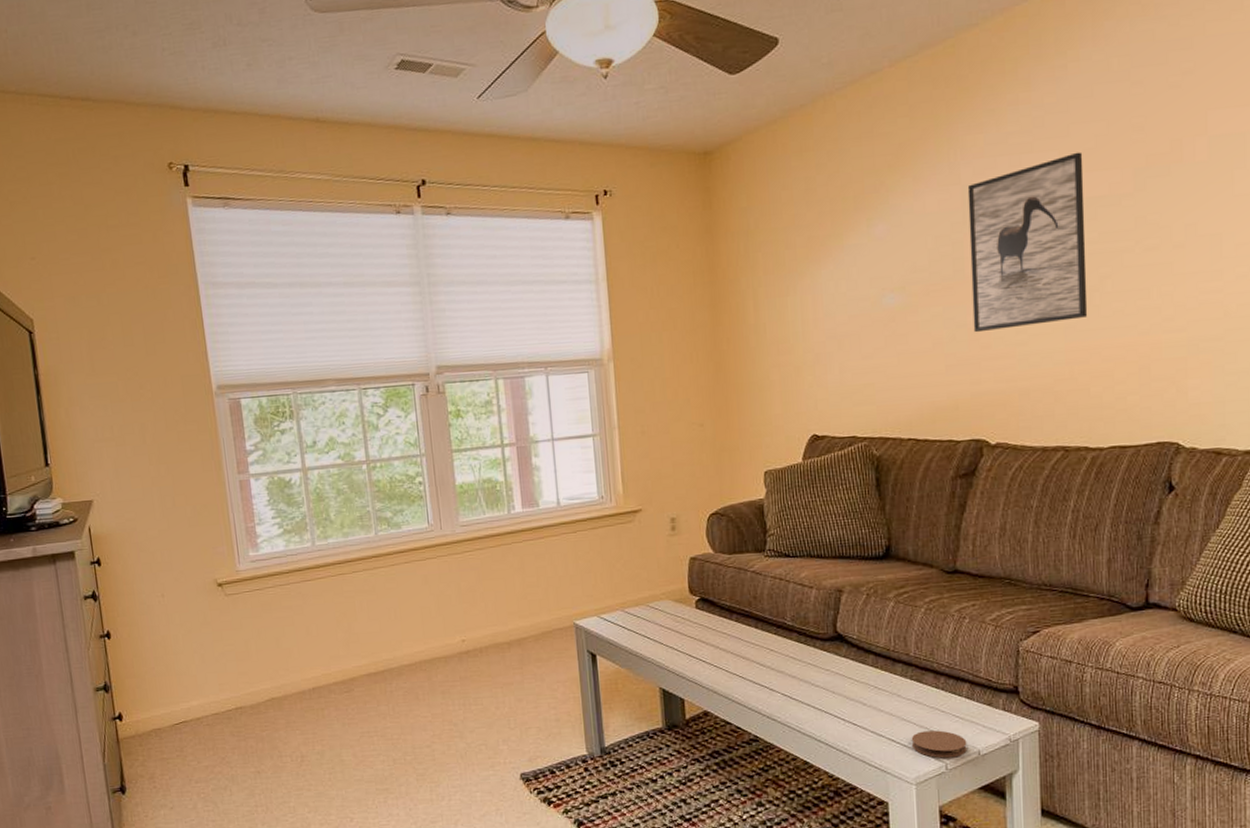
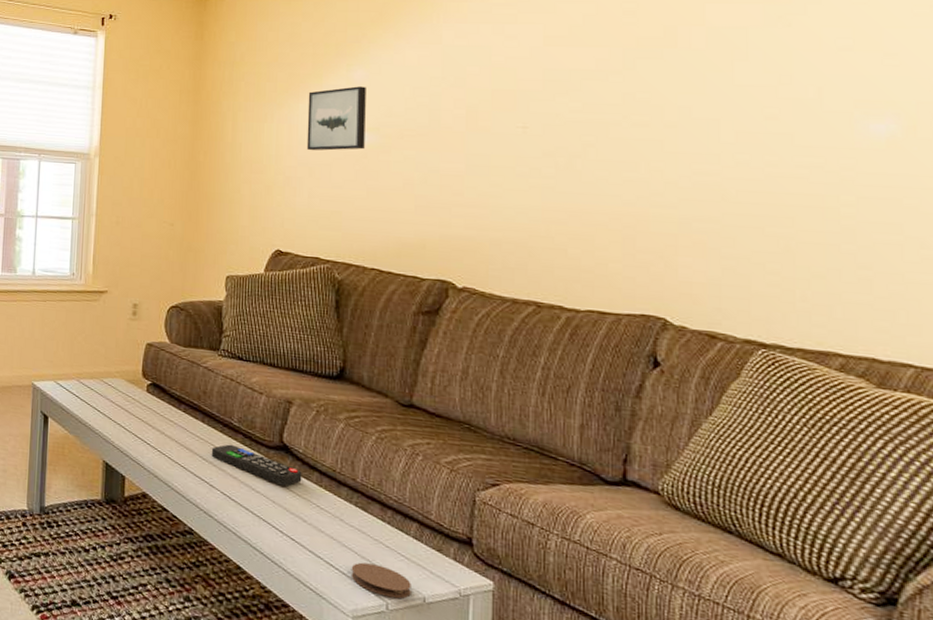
remote control: none [767,644,859,675] -> present [211,444,302,487]
wall art: none [830,242,892,322] -> present [306,86,366,151]
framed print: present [967,151,1088,333] -> none [446,28,569,181]

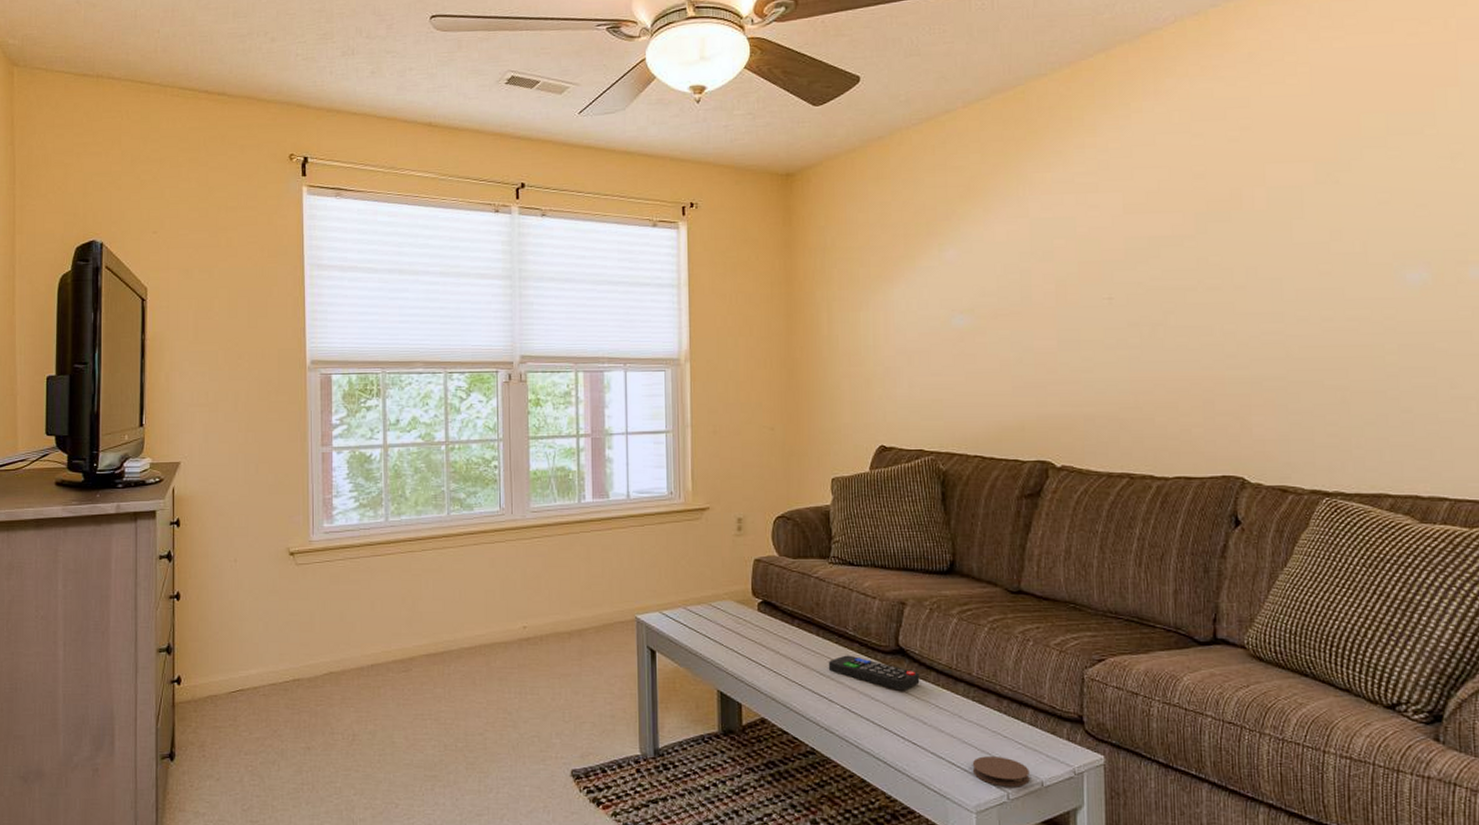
wall art: present [306,86,366,151] -> none [902,266,961,338]

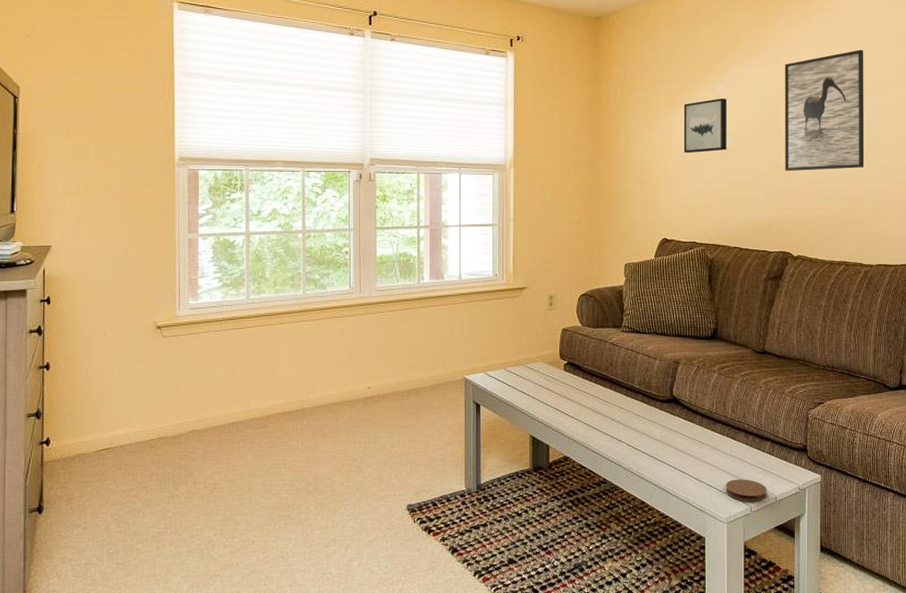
remote control: present [828,655,920,691] -> none [618,404,688,431]
wall art: none [902,266,961,338] -> present [683,98,727,154]
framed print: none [1035,194,1152,357] -> present [784,49,865,172]

